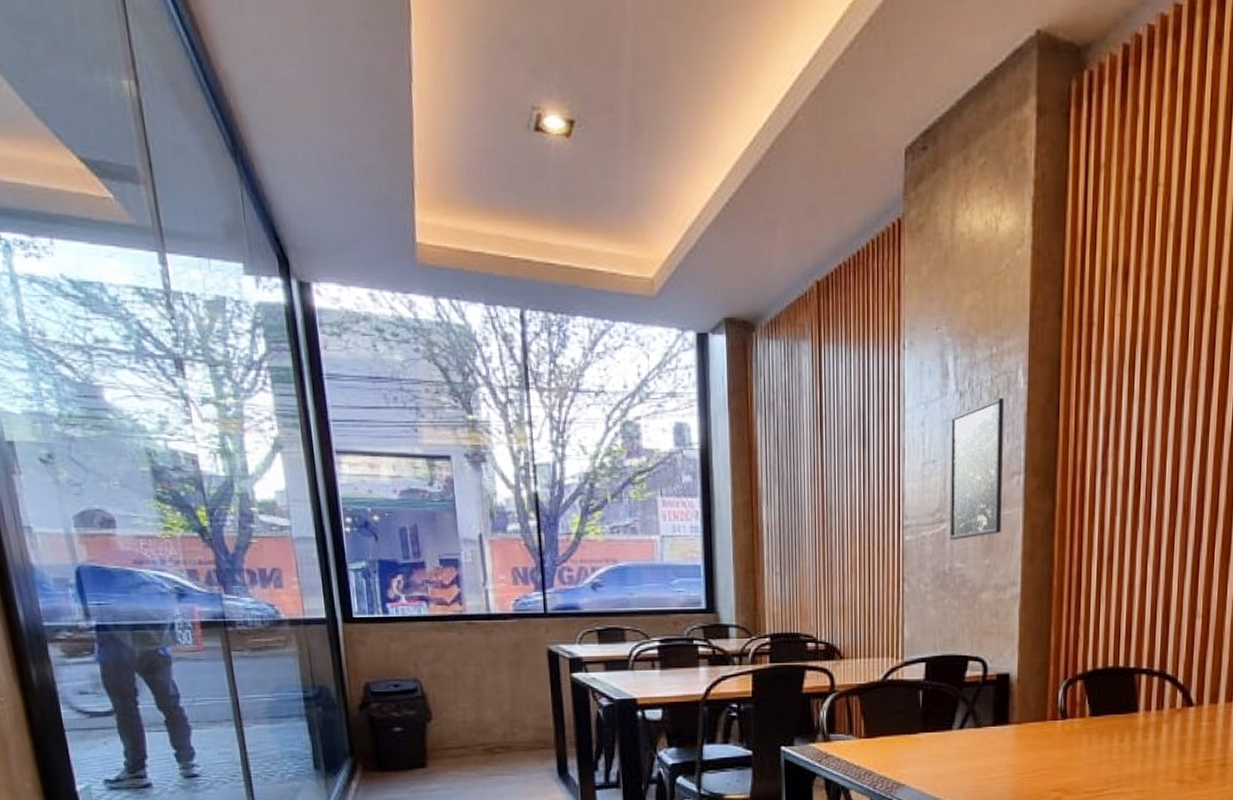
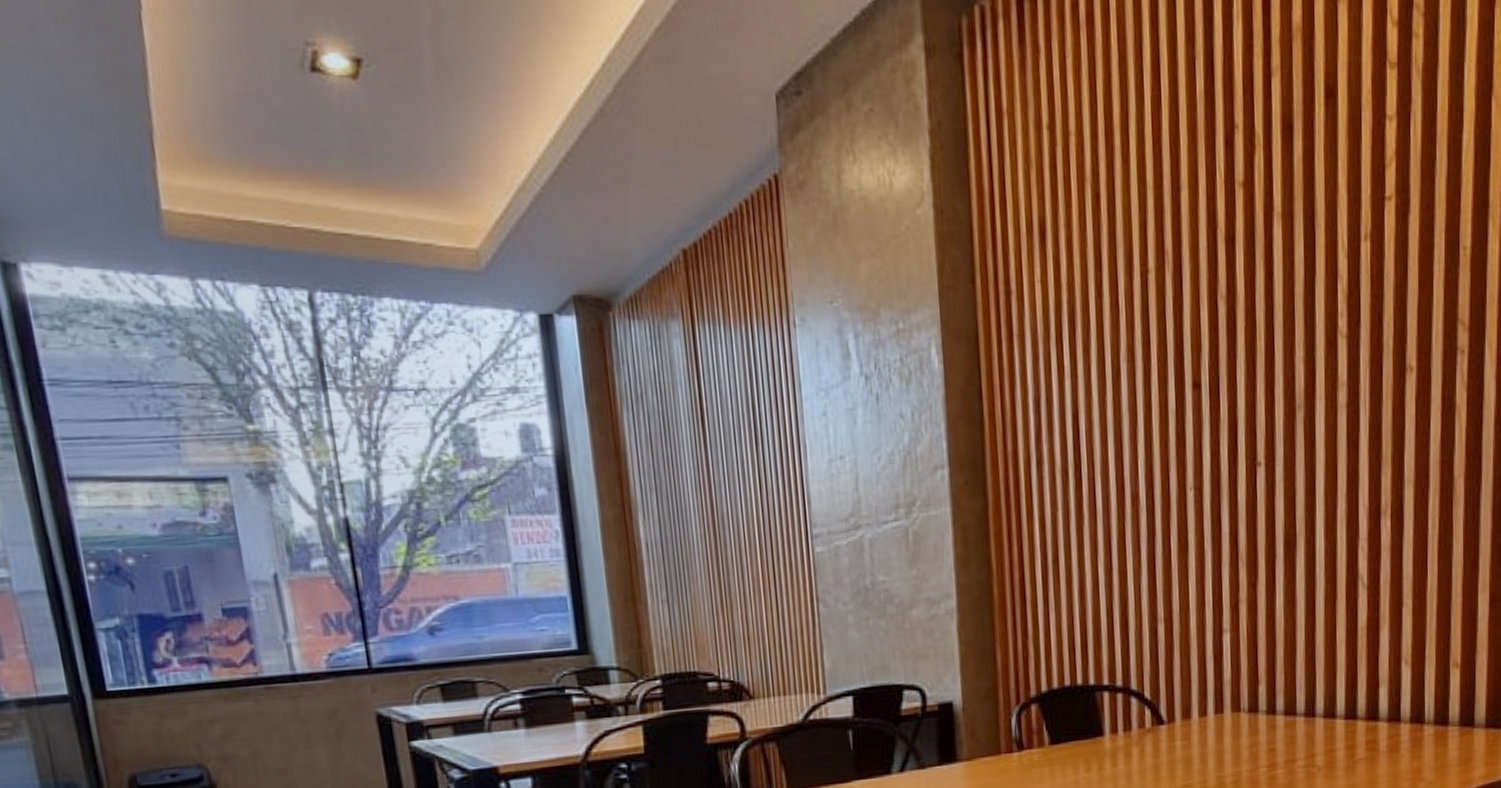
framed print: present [950,397,1005,540] -> none [857,379,928,550]

